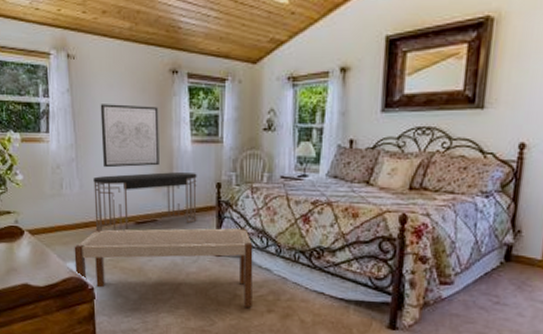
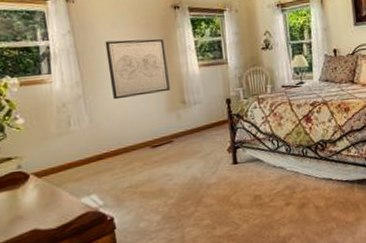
bench: present [74,228,253,307] -> none [88,134,272,217]
console table: present [93,172,197,231] -> none [103,93,212,161]

